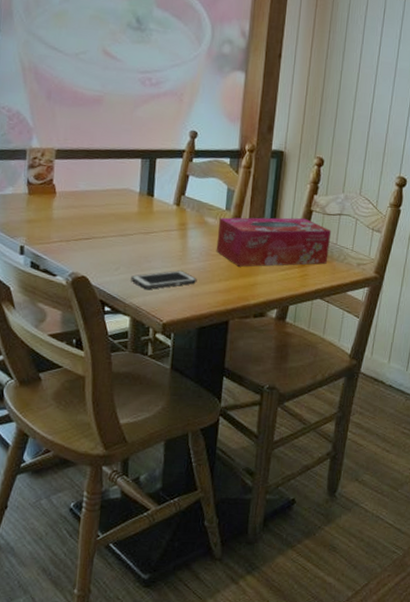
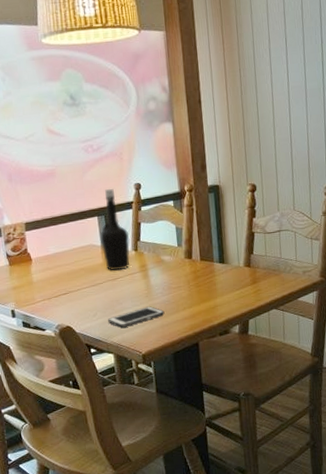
bottle: none [140,130,174,225] -> present [100,188,130,271]
tissue box: present [216,217,332,267] -> none [174,240,276,294]

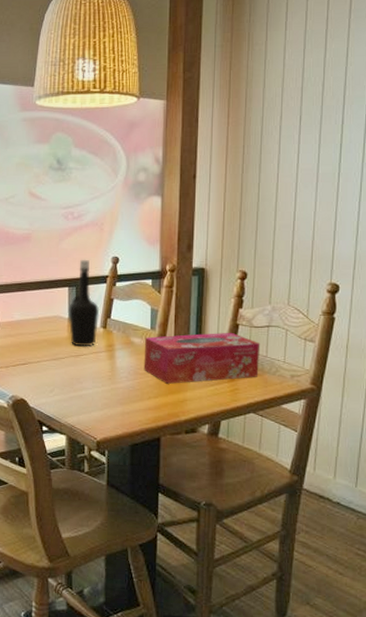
cell phone: present [108,306,165,328] -> none [65,390,127,409]
tissue box: none [174,240,276,294] -> present [143,332,261,384]

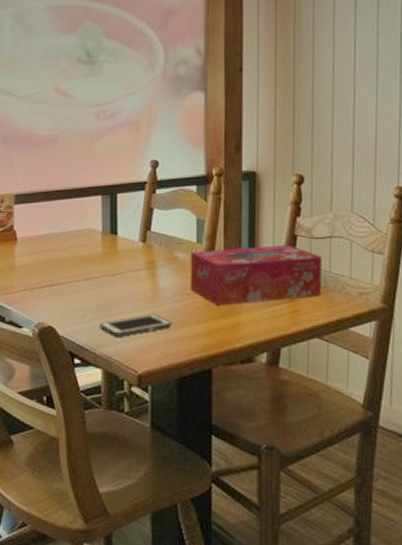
cell phone: none [65,390,127,409] -> present [100,314,172,337]
bottle: present [68,259,100,347] -> none [102,163,138,264]

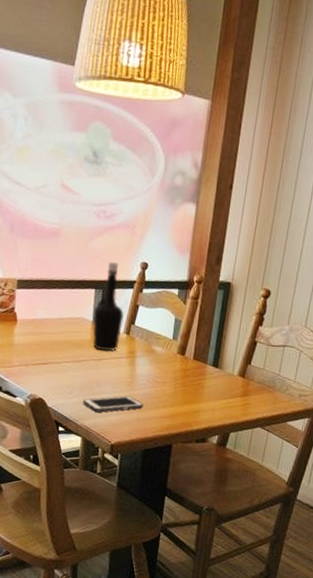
bottle: none [102,163,138,264] -> present [93,261,125,352]
tissue box: present [190,244,323,306] -> none [162,346,275,395]

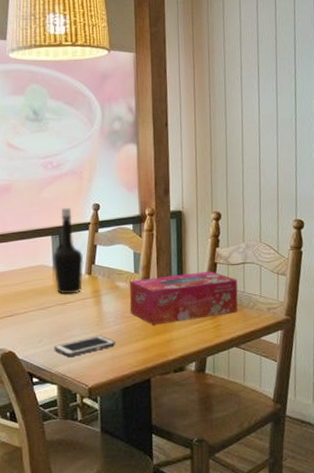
tissue box: none [162,346,275,395] -> present [129,271,238,325]

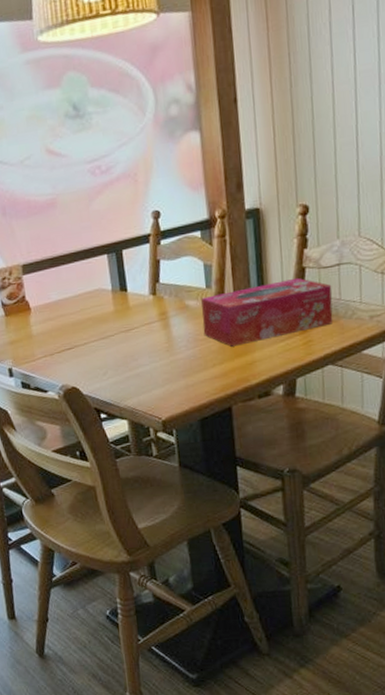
bottle: present [53,207,84,294] -> none [110,218,147,320]
cell phone: present [54,335,116,357] -> none [120,362,190,389]

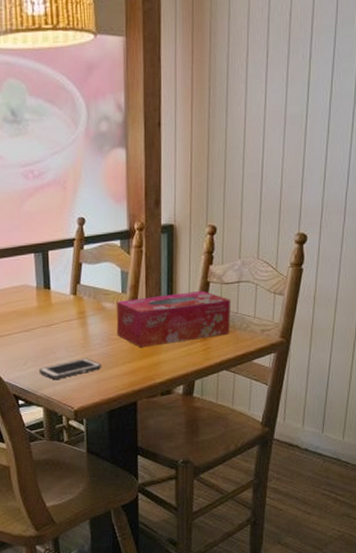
cell phone: none [120,362,190,389] -> present [39,358,102,379]

